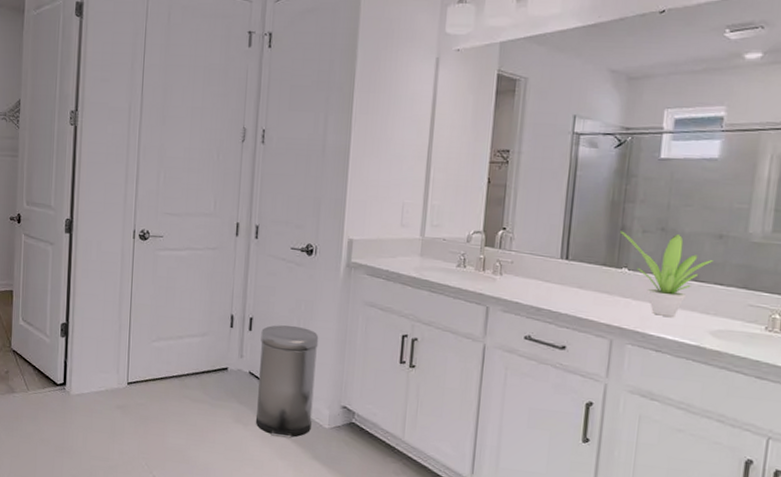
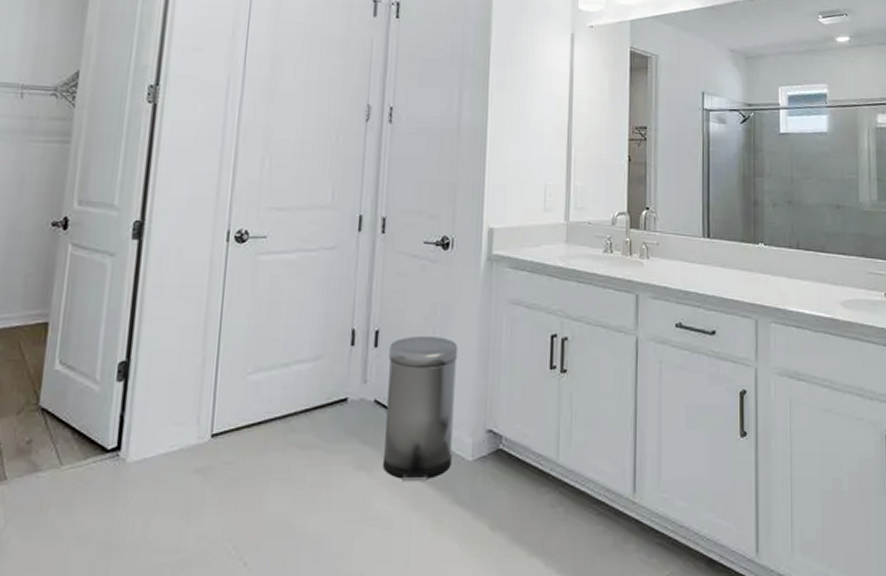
potted plant: present [620,231,713,317] -> none [754,205,835,290]

